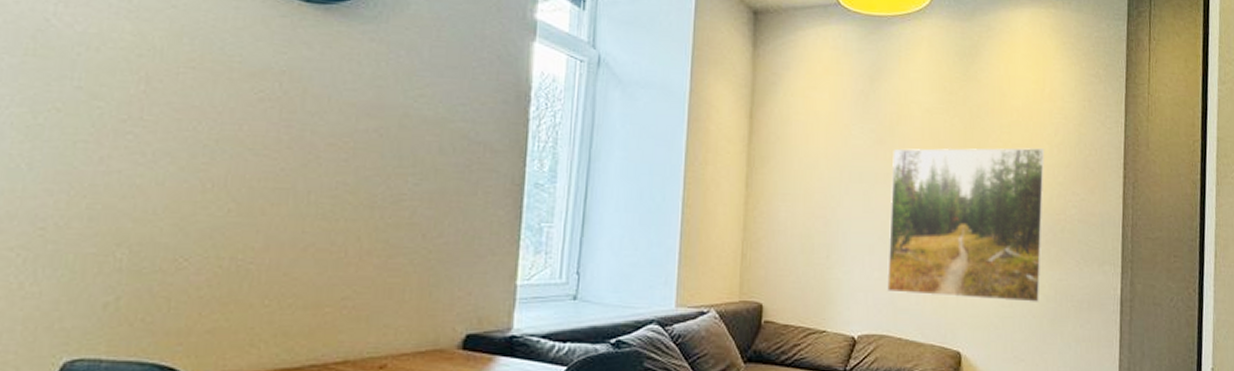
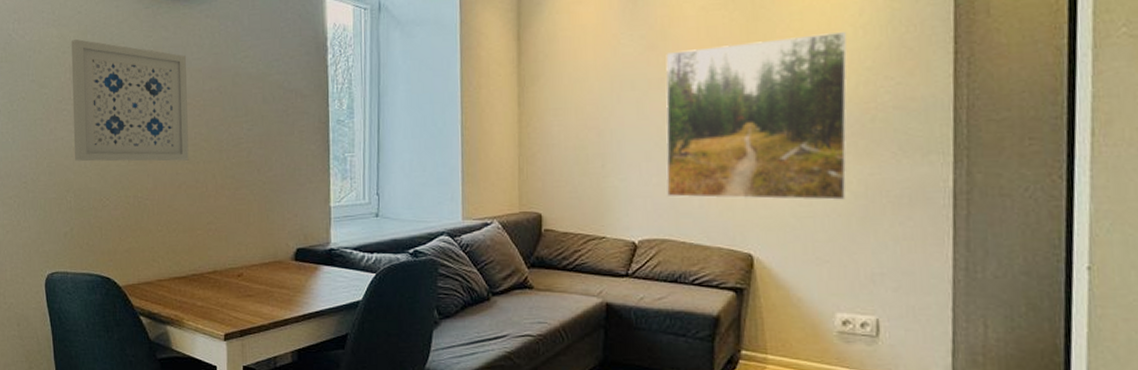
wall art: none [136,40,336,216] -> present [71,38,189,162]

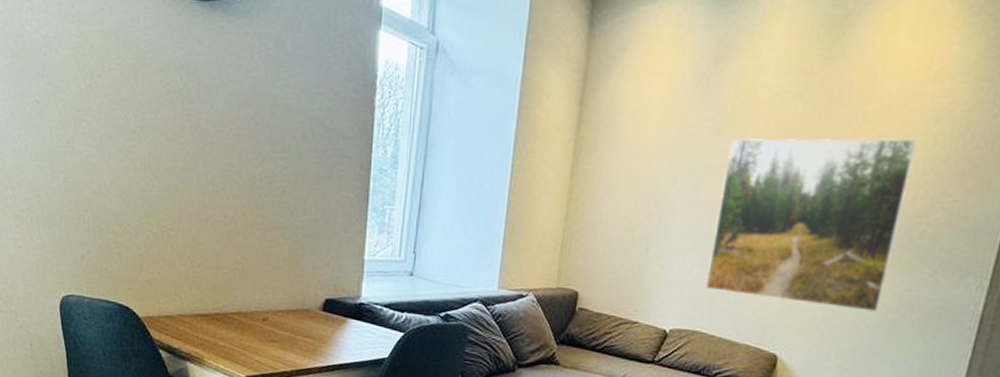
wall art: present [71,38,189,162] -> none [92,40,222,193]

